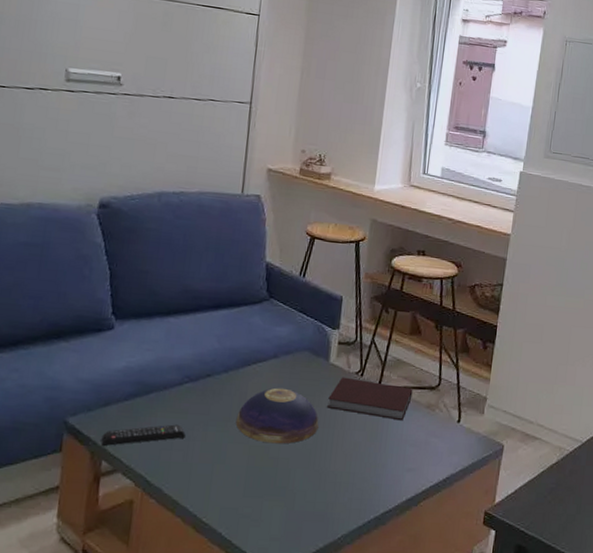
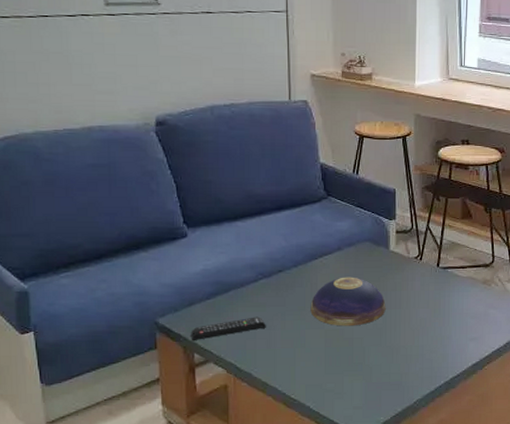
notebook: present [327,377,413,421] -> none [392,262,469,297]

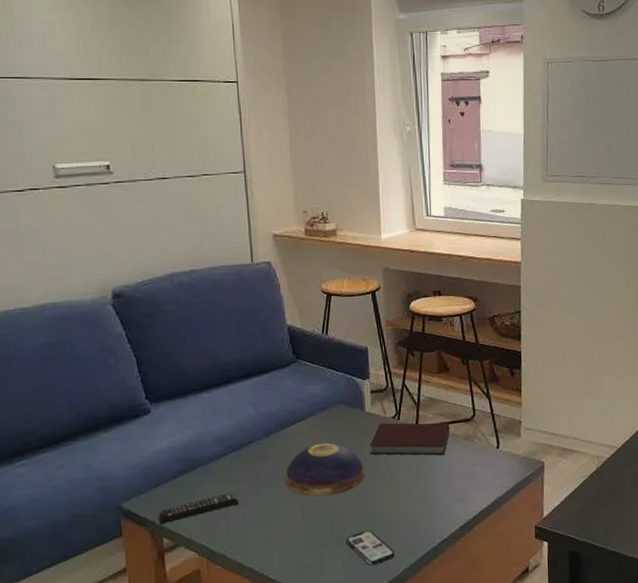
smartphone: none [364,360,410,394] -> present [345,529,396,566]
notebook: none [392,262,469,297] -> present [370,422,450,456]

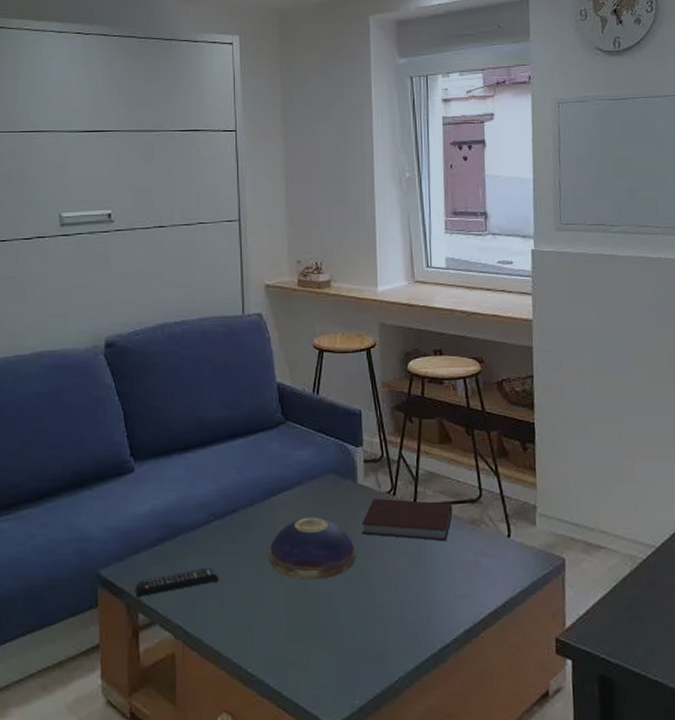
smartphone: present [345,529,396,566] -> none [333,624,390,669]

